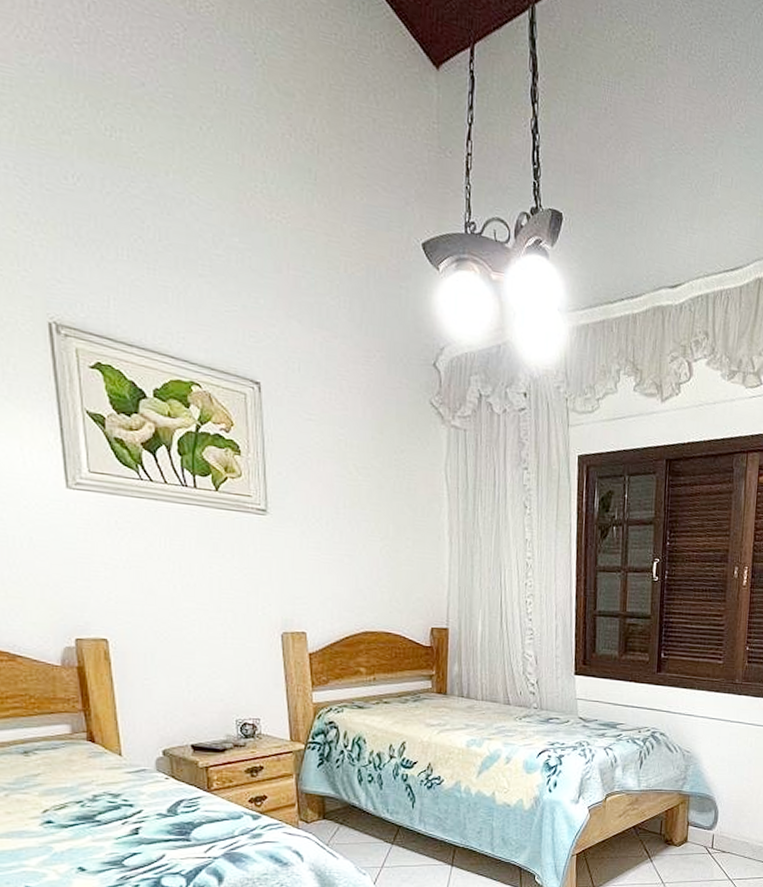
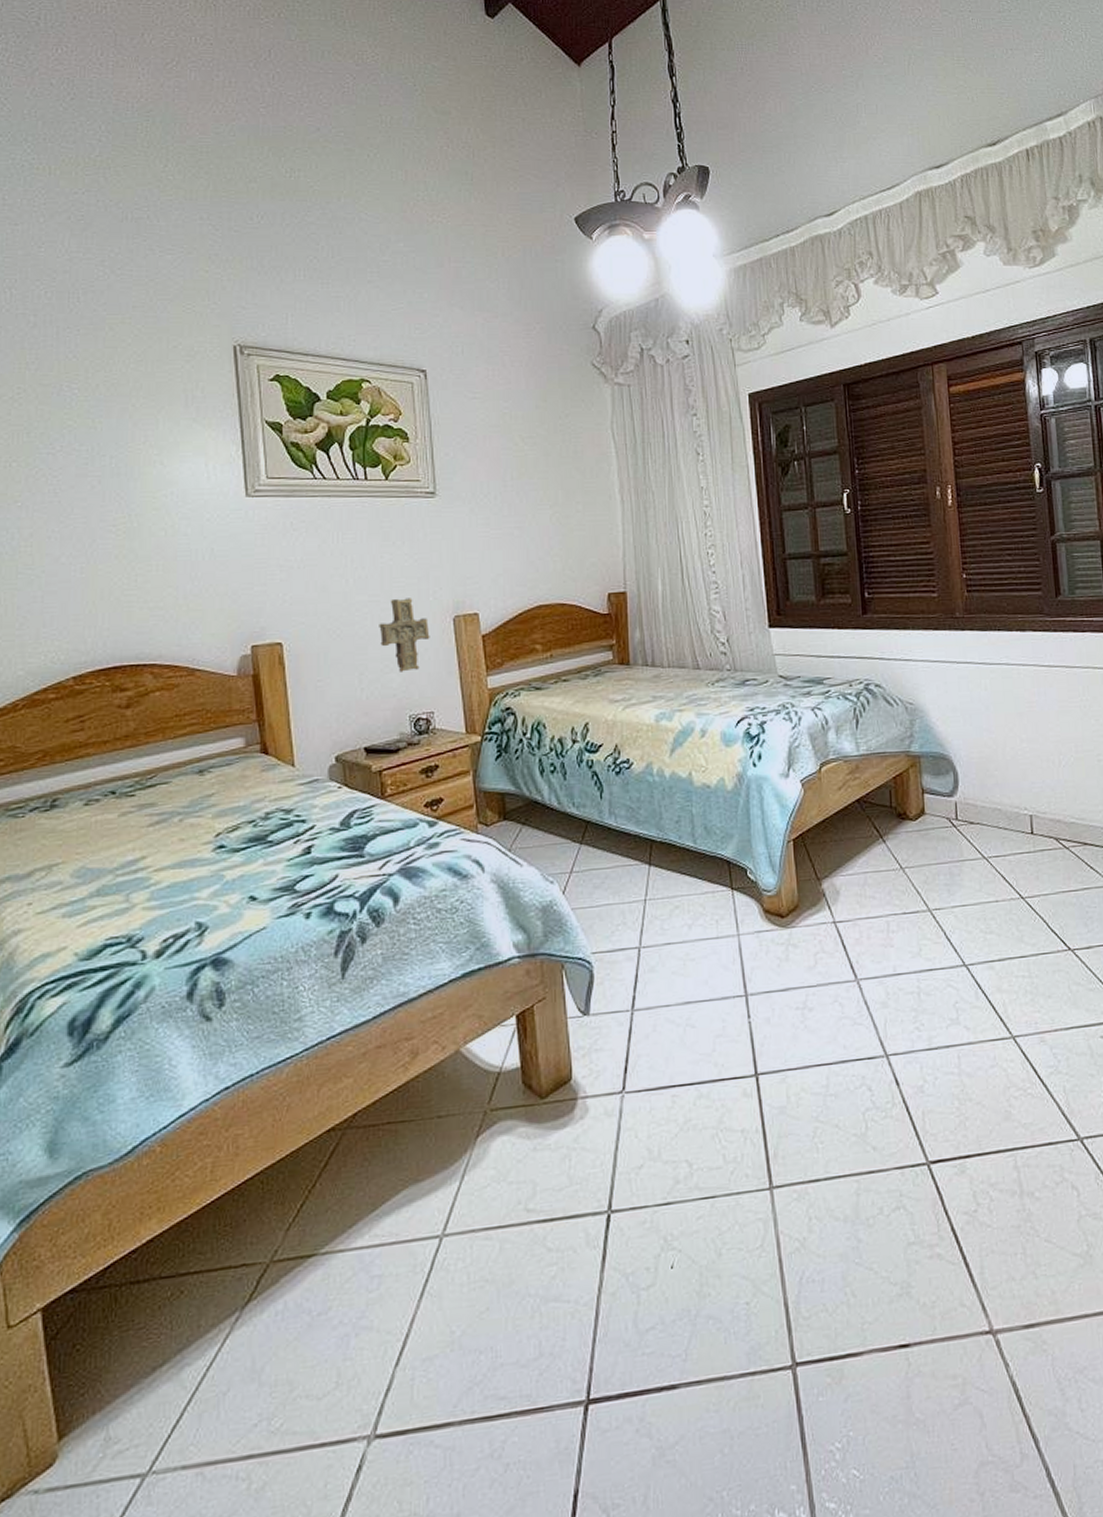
decorative cross: none [207,609,258,679] -> present [379,598,430,672]

